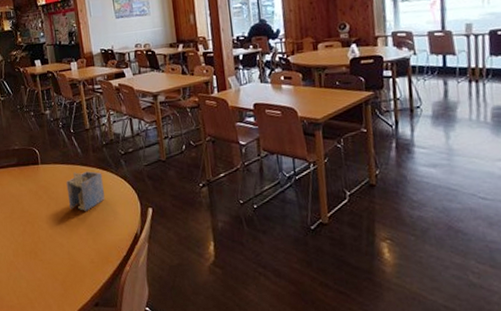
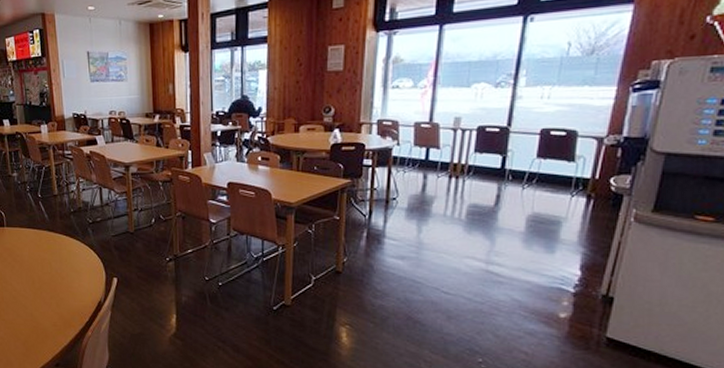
napkin holder: present [66,171,105,211] -> none [32,237,70,276]

